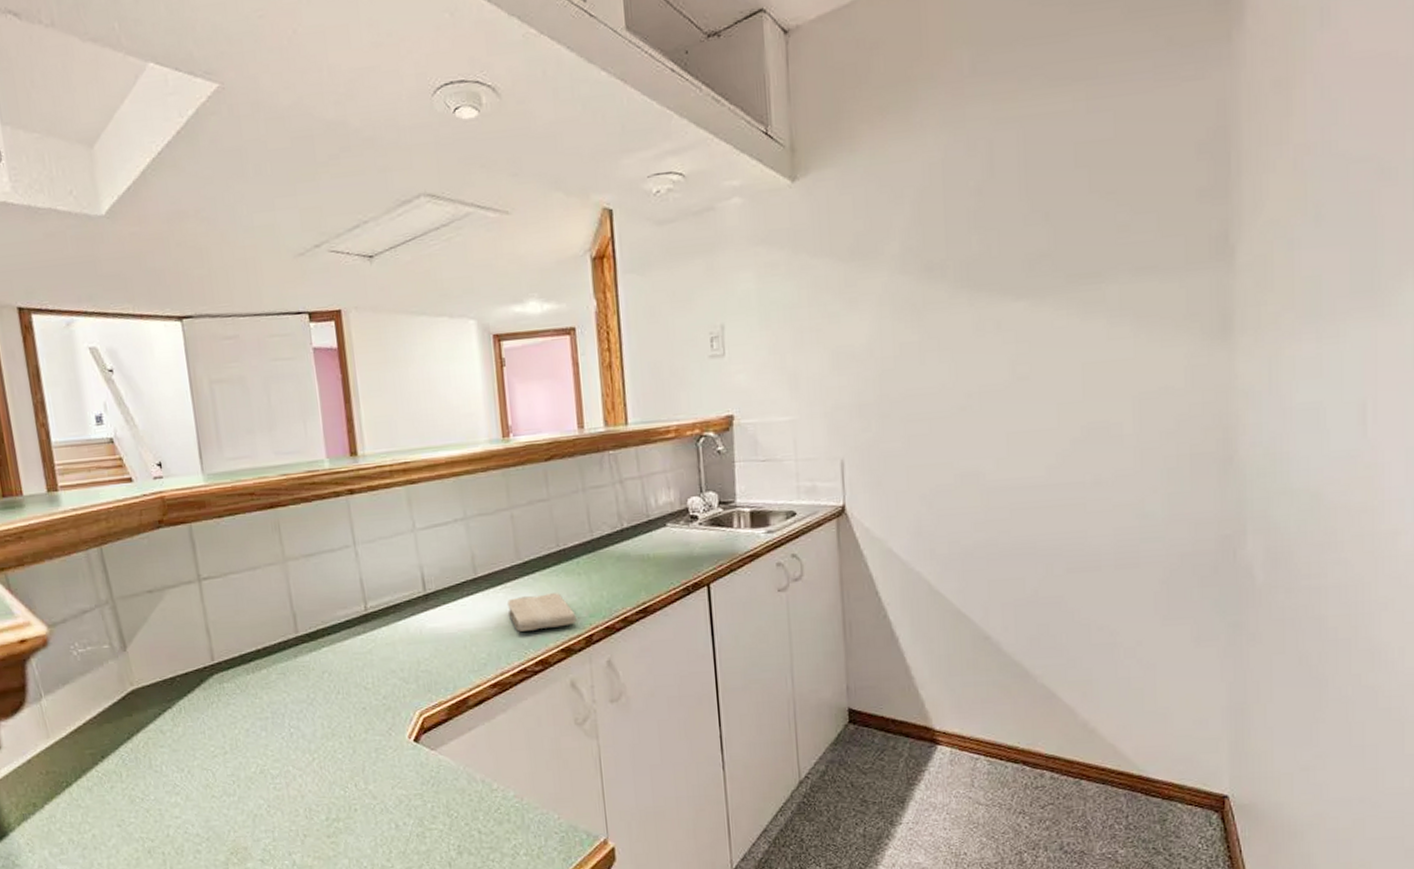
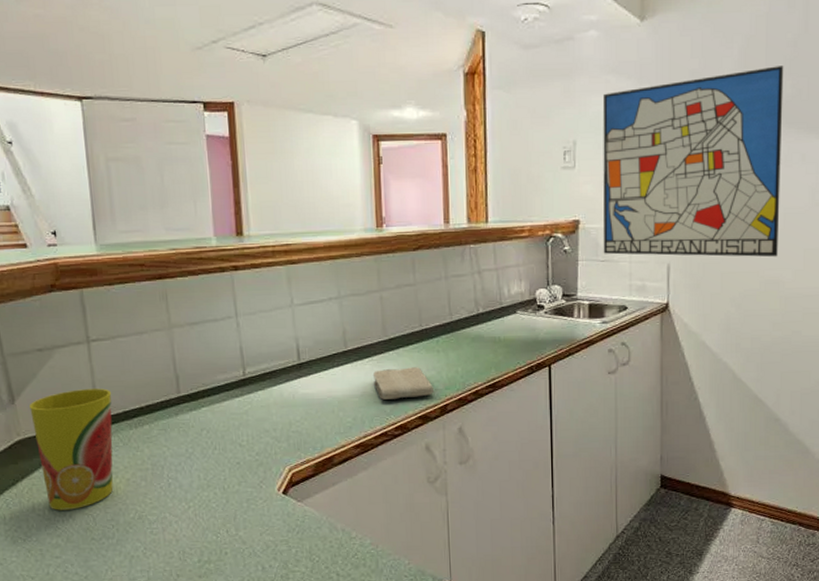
cup: none [142,630,233,766] -> present [29,388,114,510]
wall art: none [752,219,975,453] -> present [602,66,784,257]

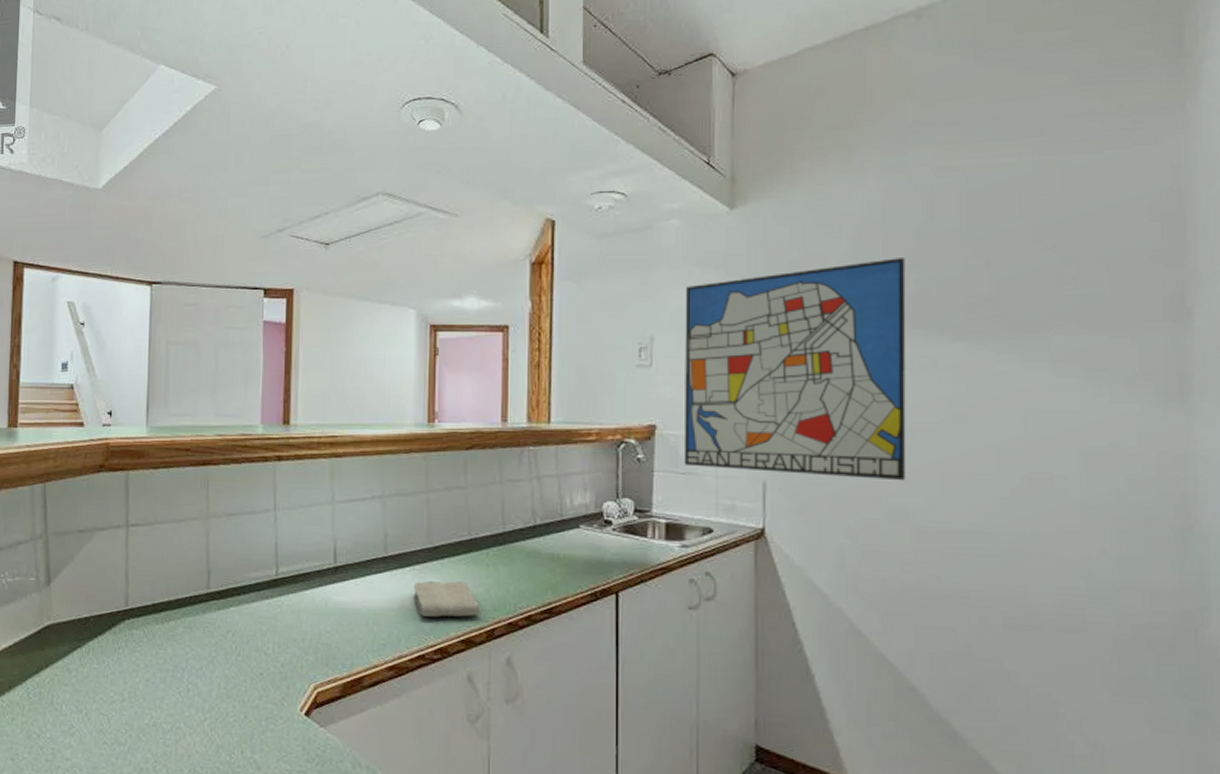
cup: present [29,388,114,510] -> none [63,576,143,707]

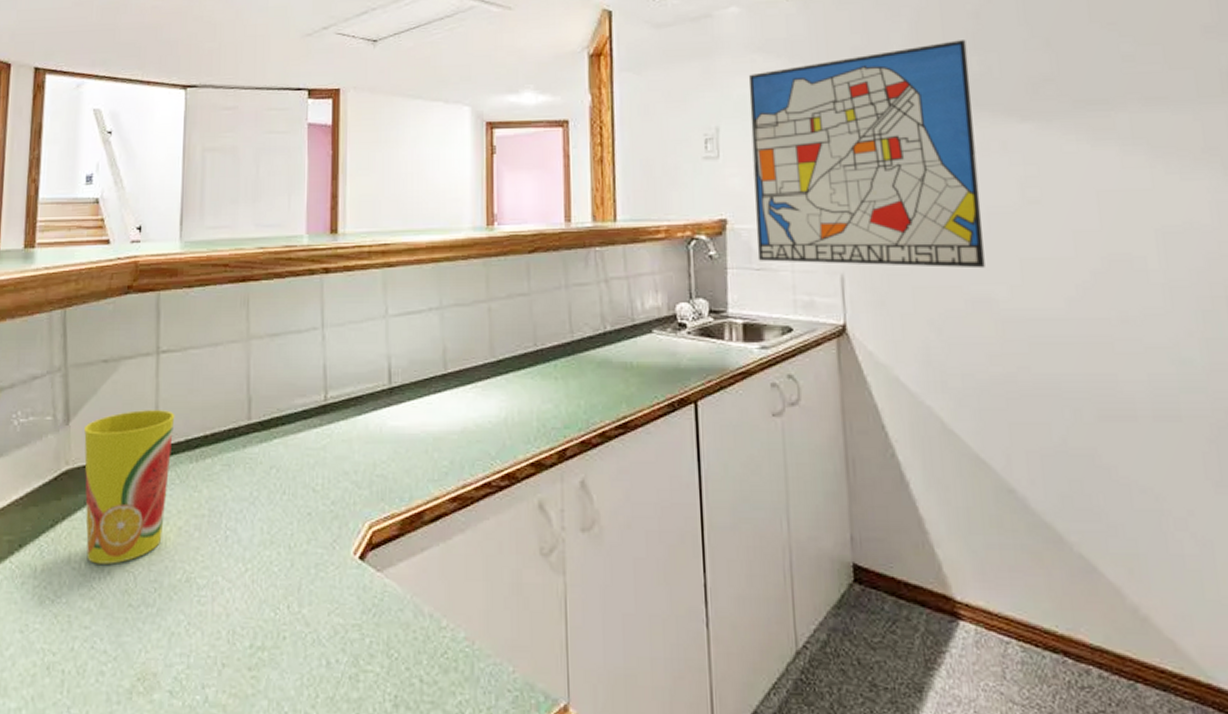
cup: none [63,576,143,707] -> present [84,410,175,564]
washcloth: present [414,581,480,617] -> none [477,398,550,439]

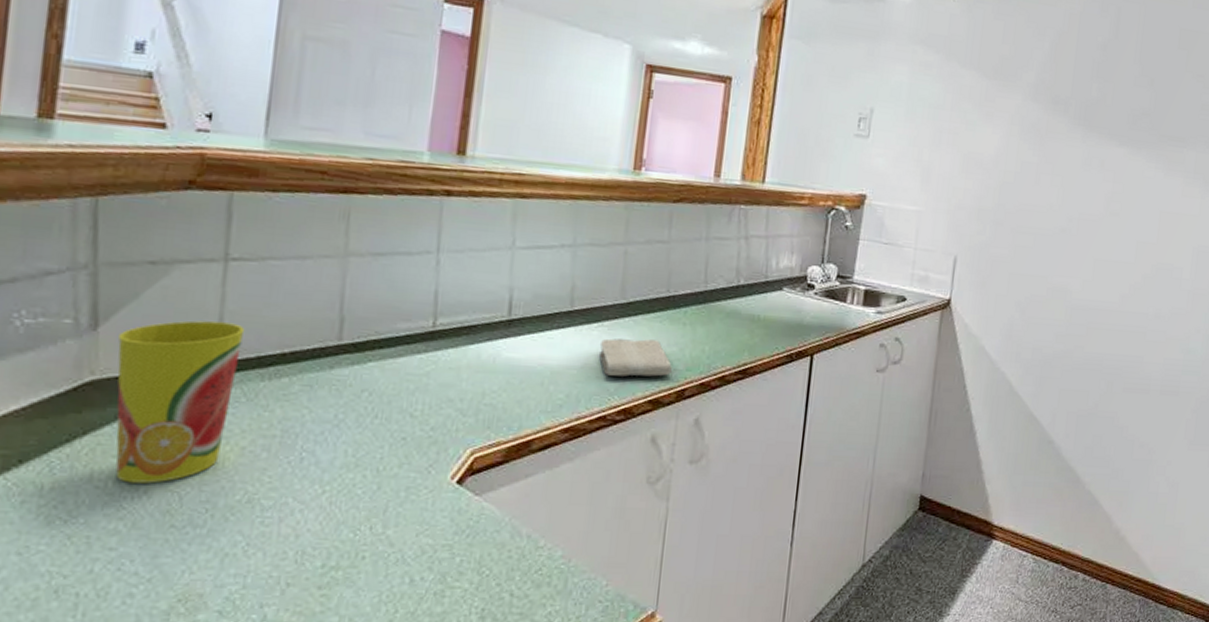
washcloth: none [477,398,550,439] -> present [600,338,672,377]
wall art: present [748,40,985,269] -> none [887,63,1092,264]

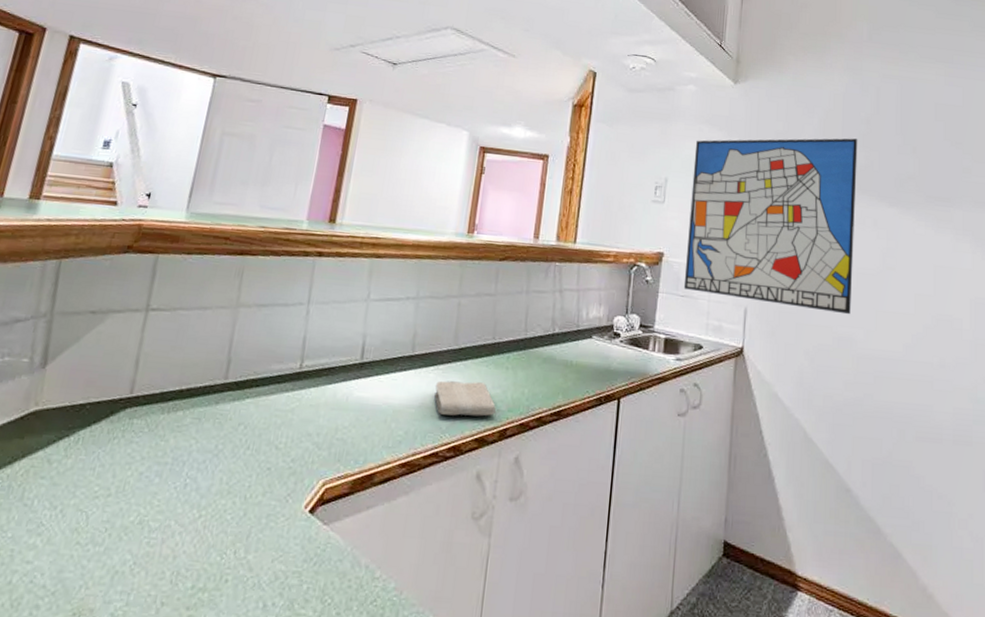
cup: present [115,320,245,484] -> none [40,360,155,503]
wall art: none [887,63,1092,264] -> present [683,138,858,315]

